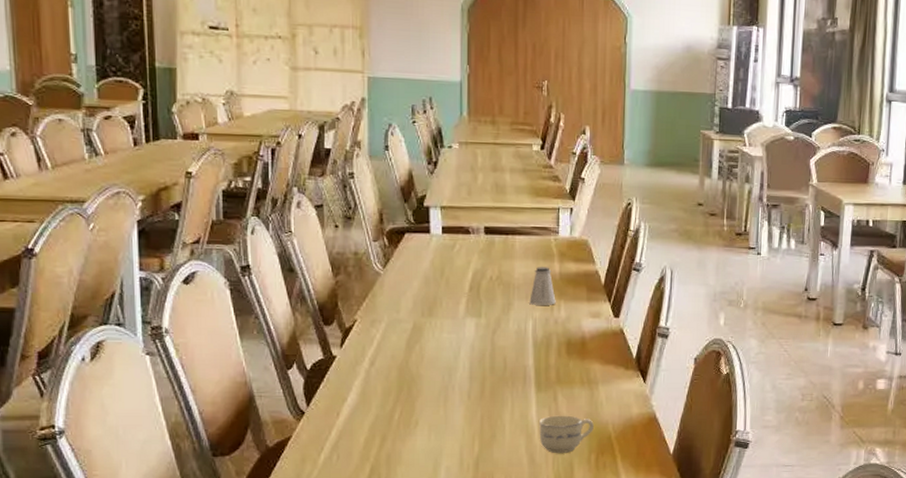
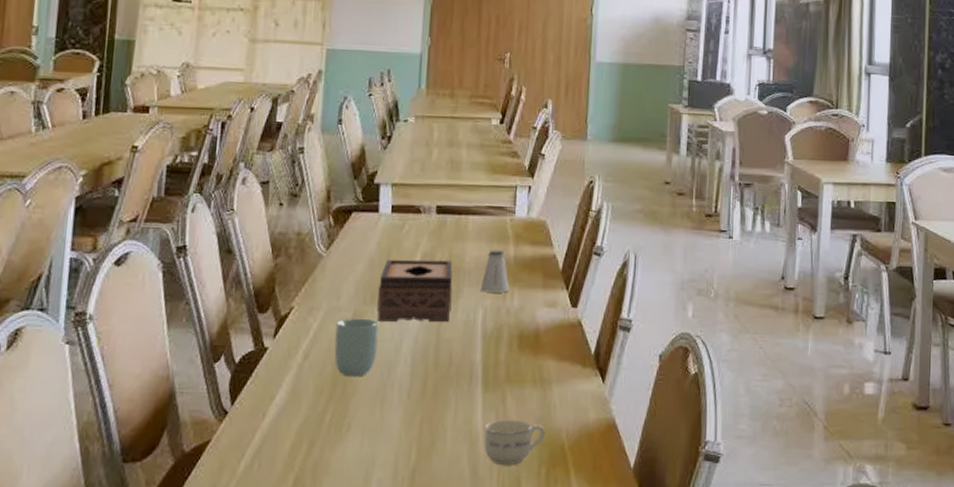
cup: none [398,329,437,381] -> present [334,318,379,377]
tissue box: none [435,276,504,333] -> present [377,259,453,323]

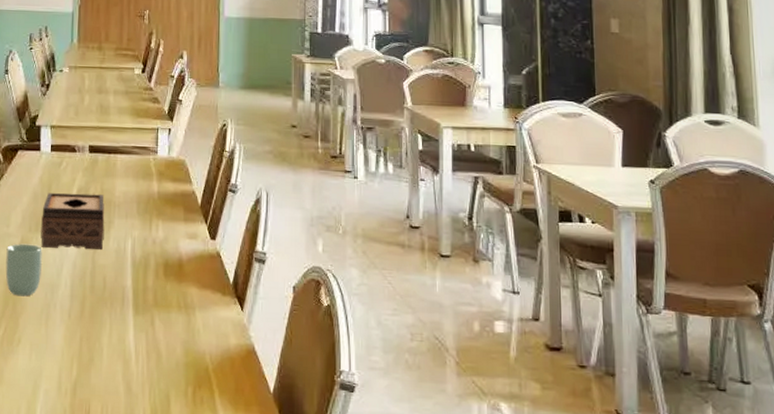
saltshaker: present [480,250,509,293] -> none [129,185,154,225]
cup: present [484,420,545,465] -> none [136,341,191,384]

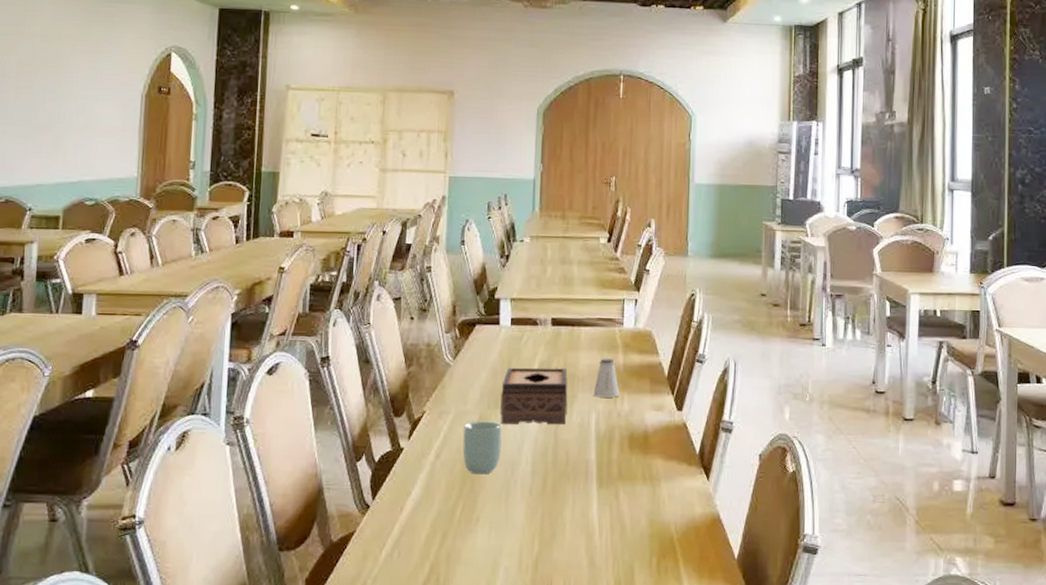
saltshaker: none [129,185,154,225] -> present [593,358,620,398]

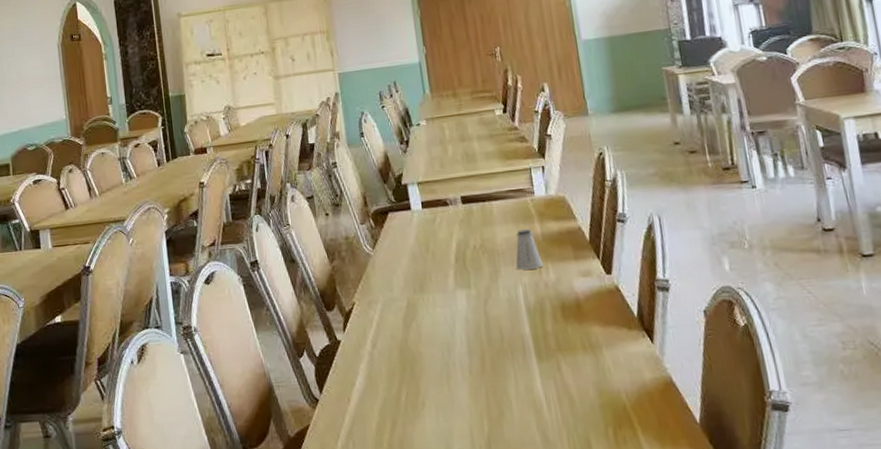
cup: present [463,421,502,475] -> none [394,305,435,360]
tissue box: present [500,367,568,425] -> none [424,245,493,308]

